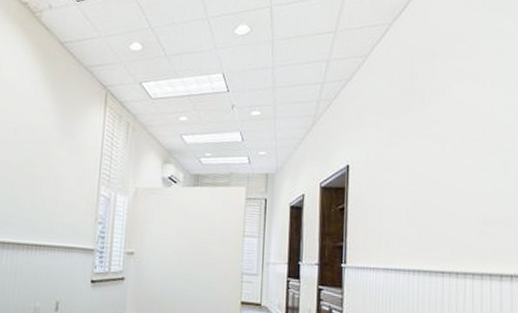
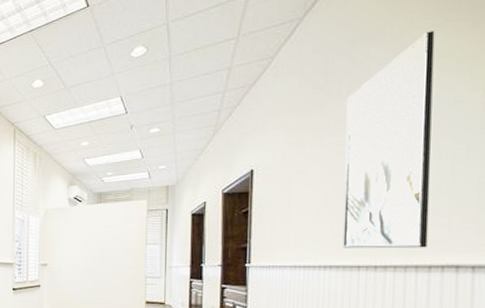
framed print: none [429,53,499,257] -> present [343,31,435,249]

